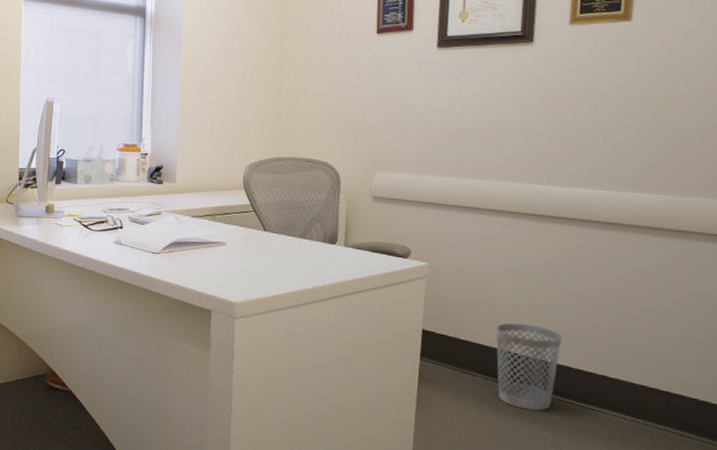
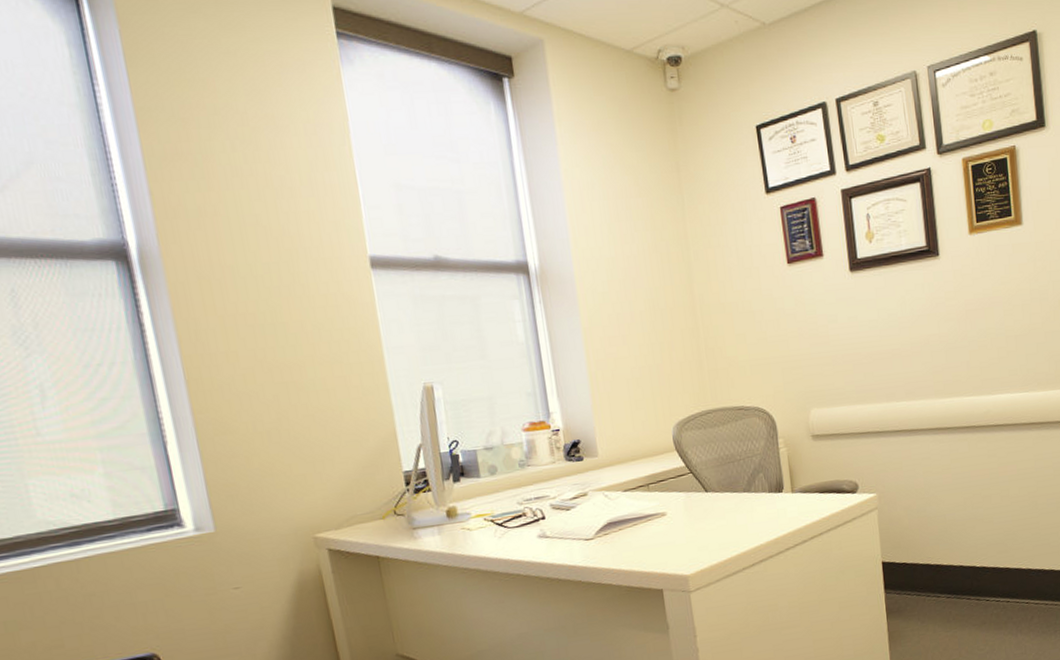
wastebasket: present [496,323,563,411] -> none [950,535,1010,619]

